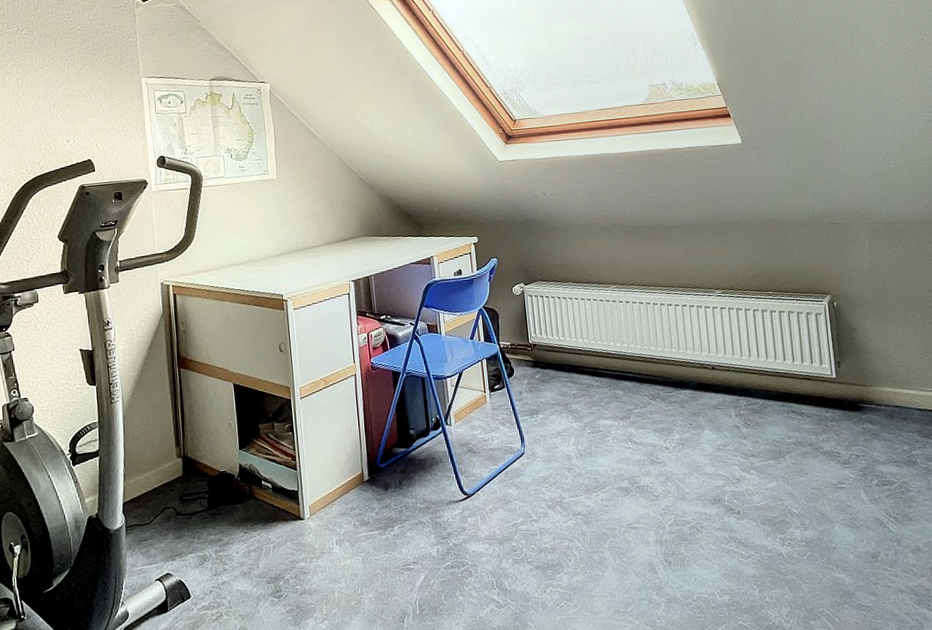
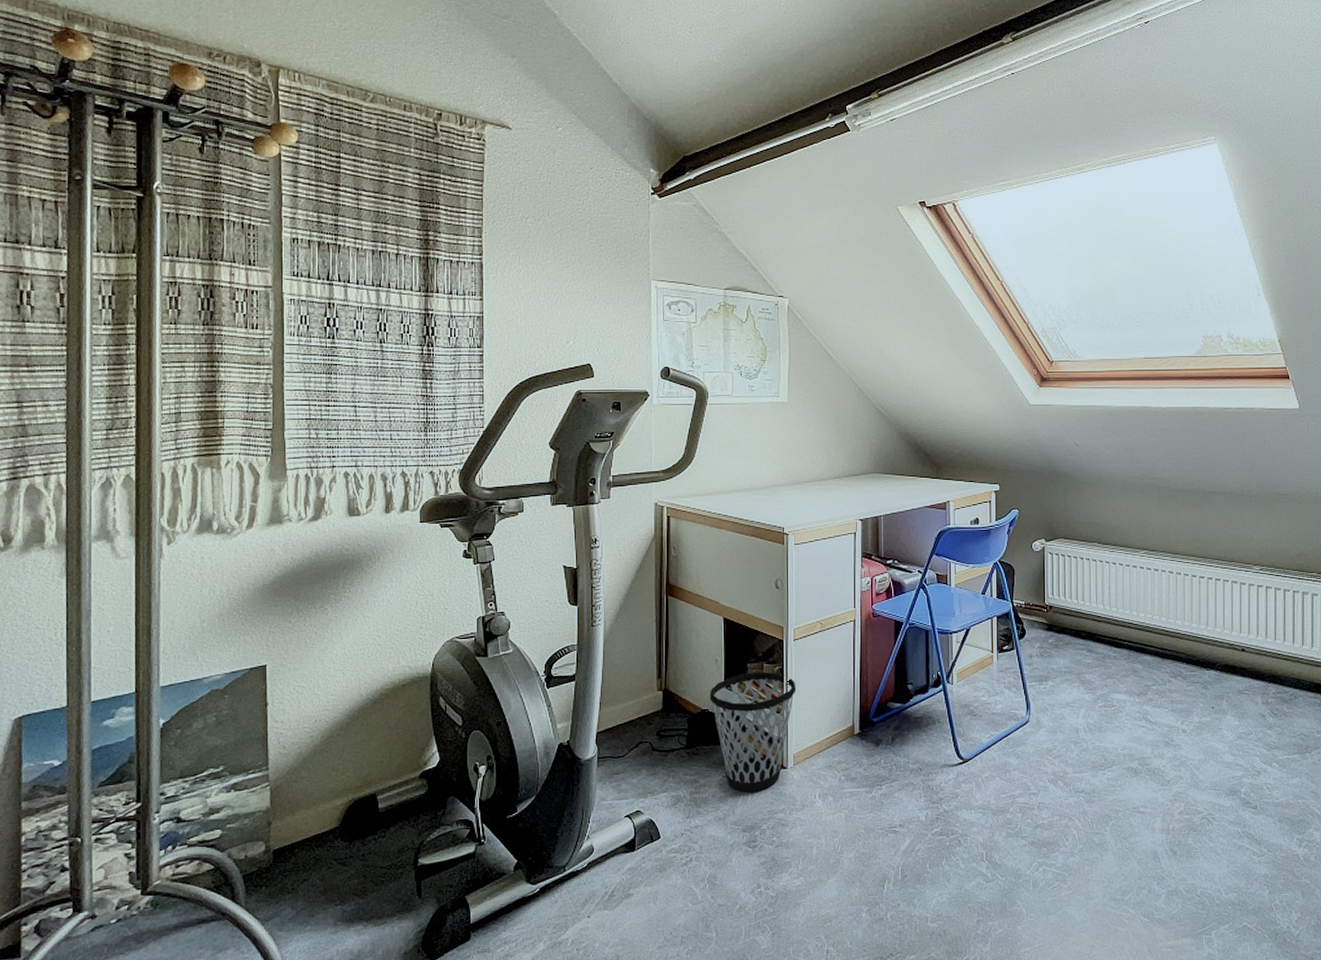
wastebasket: none [226,430,307,546] -> present [709,672,796,793]

